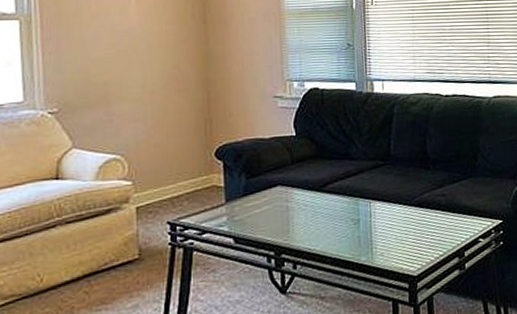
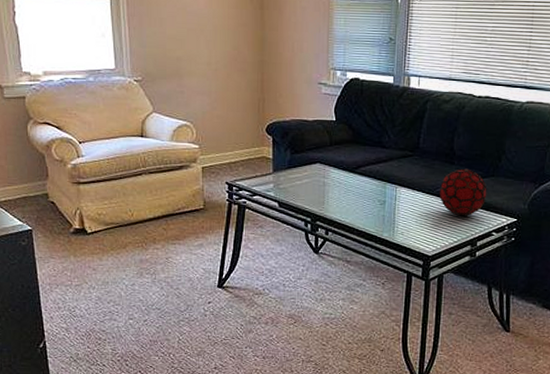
decorative orb: none [417,172,468,225] -> present [439,168,487,216]

